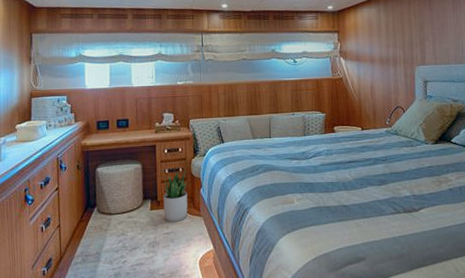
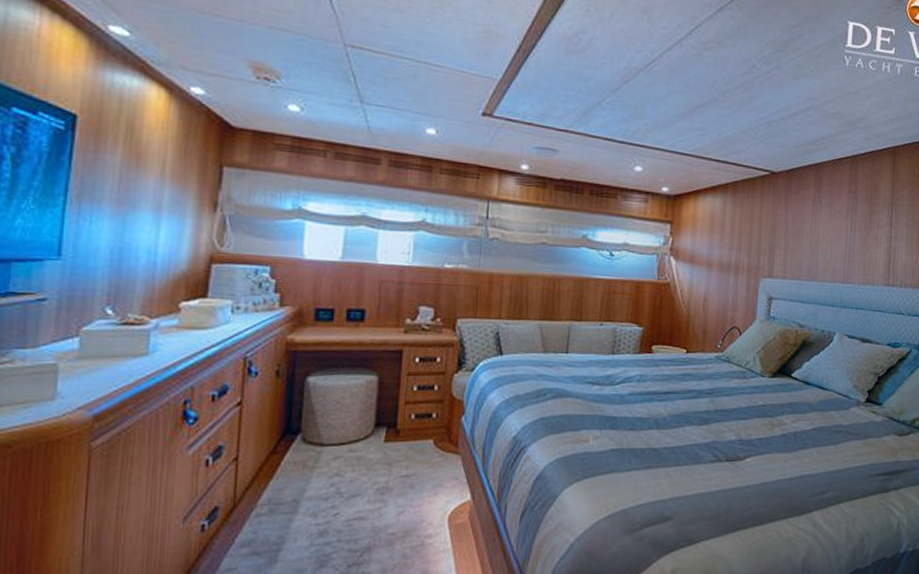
planter: present [163,170,188,222] -> none [404,388,444,461]

